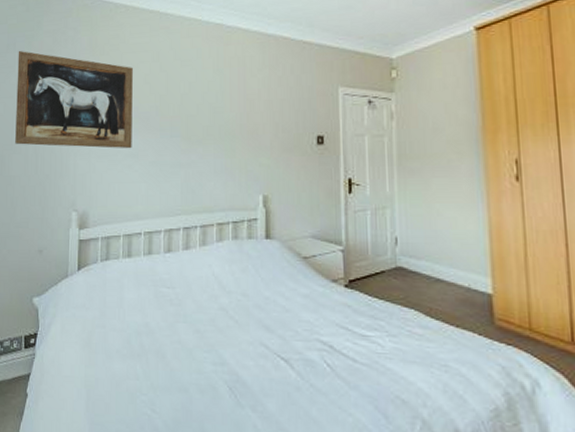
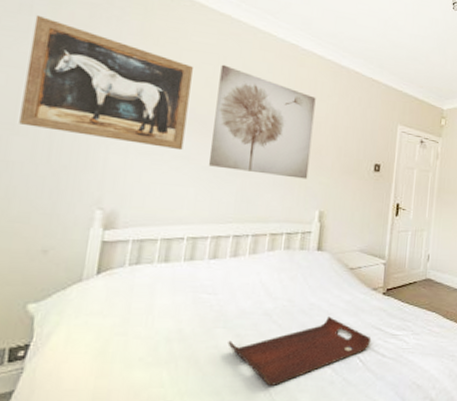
wall art: none [155,59,247,163] -> present [209,64,316,179]
serving tray: none [189,312,338,387] -> present [228,317,372,386]

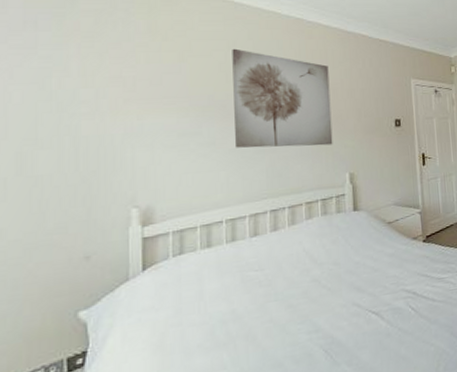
wall art: present [19,14,193,151] -> none [41,29,207,139]
serving tray: present [228,317,372,386] -> none [282,272,420,349]

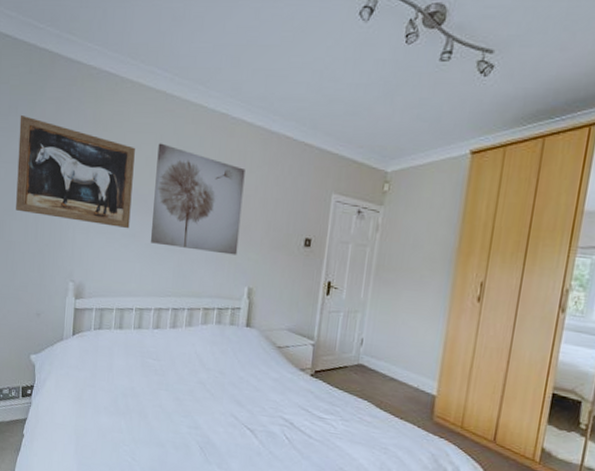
wall art: none [41,29,207,139] -> present [16,114,135,229]

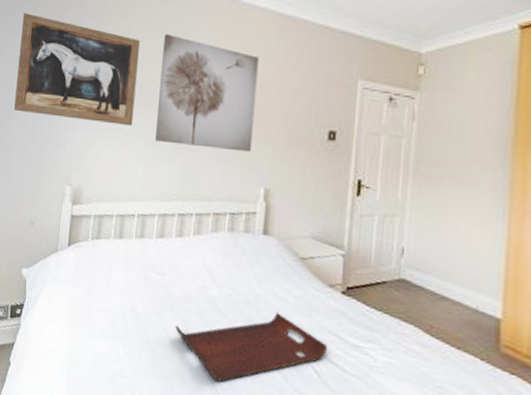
serving tray: none [169,392,298,448] -> present [175,313,328,382]

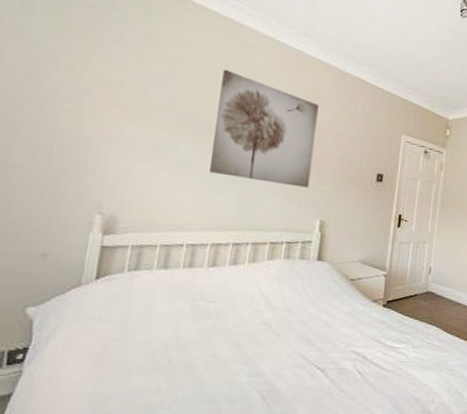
wall art: present [14,12,140,127] -> none [20,15,195,156]
serving tray: present [175,313,328,382] -> none [226,327,371,396]

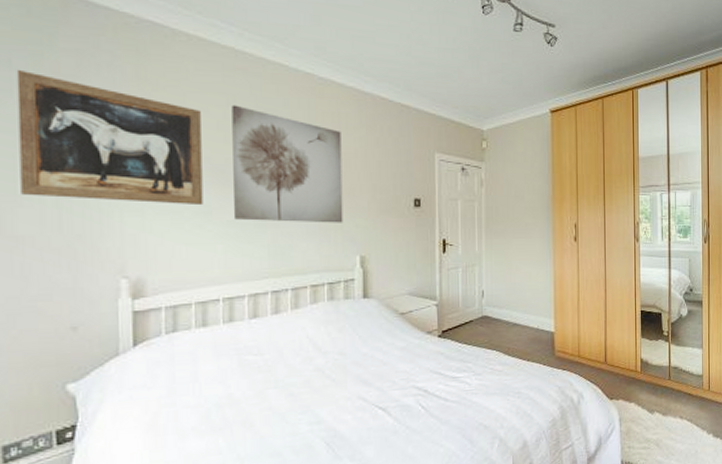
wall art: none [20,15,195,156] -> present [16,69,203,206]

